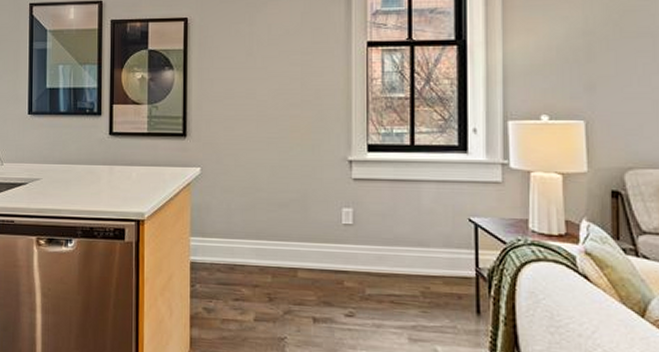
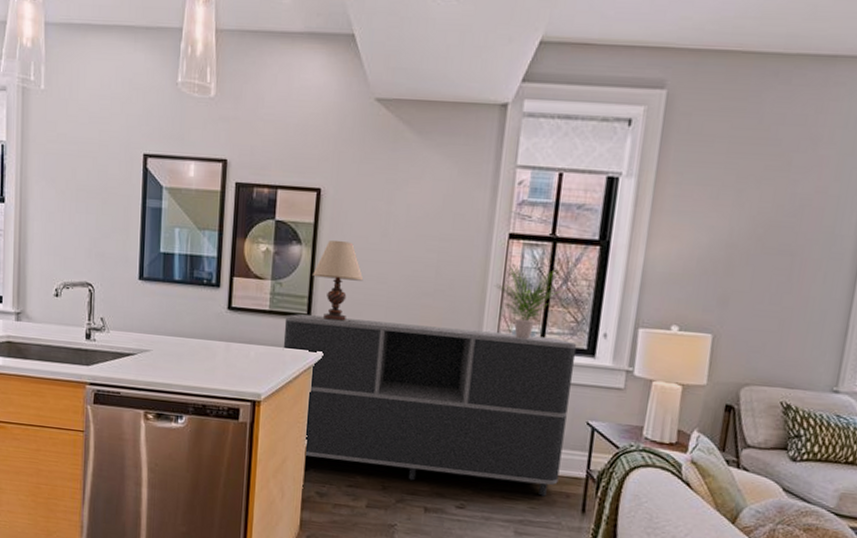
sideboard: none [162,134,448,299] -> present [282,314,577,497]
table lamp: none [186,62,233,137] -> present [312,240,364,322]
potted plant: none [359,70,426,141] -> present [495,264,563,340]

